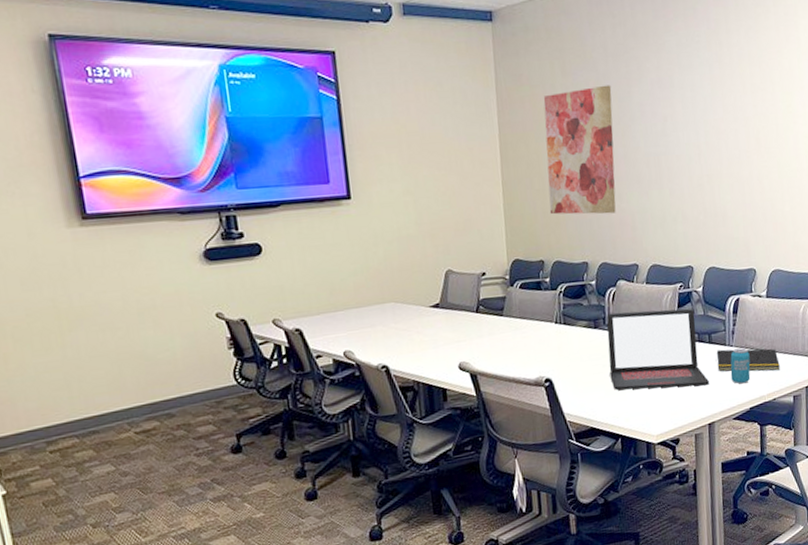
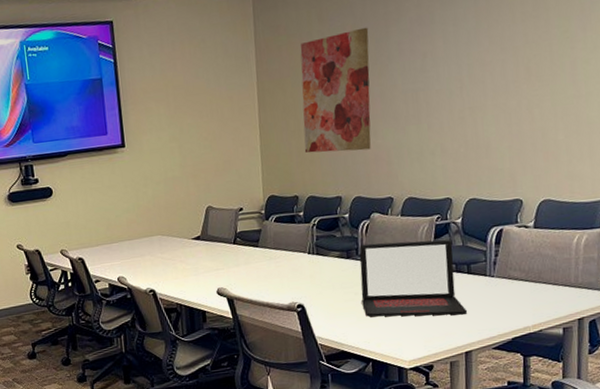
notepad: present [715,348,780,372] -> none [474,279,548,302]
beverage can: present [730,348,751,384] -> none [491,278,514,314]

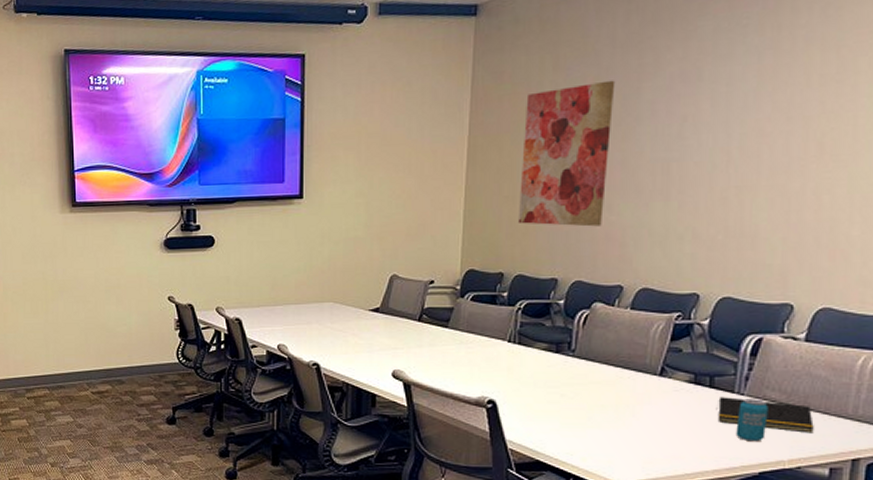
laptop: present [359,239,468,317] -> none [568,338,704,436]
notepad: none [474,279,548,302] -> present [716,397,814,434]
beverage can: none [491,278,514,314] -> present [735,399,769,442]

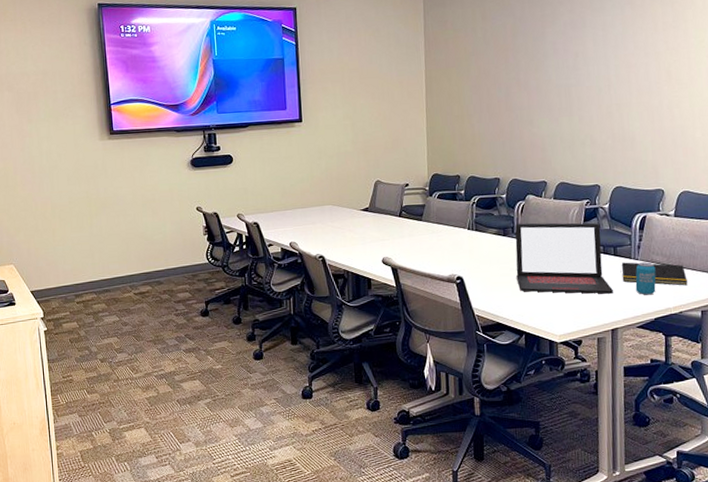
wall art: present [517,80,616,227] -> none [465,27,528,137]
laptop: none [568,338,704,436] -> present [515,223,614,294]

